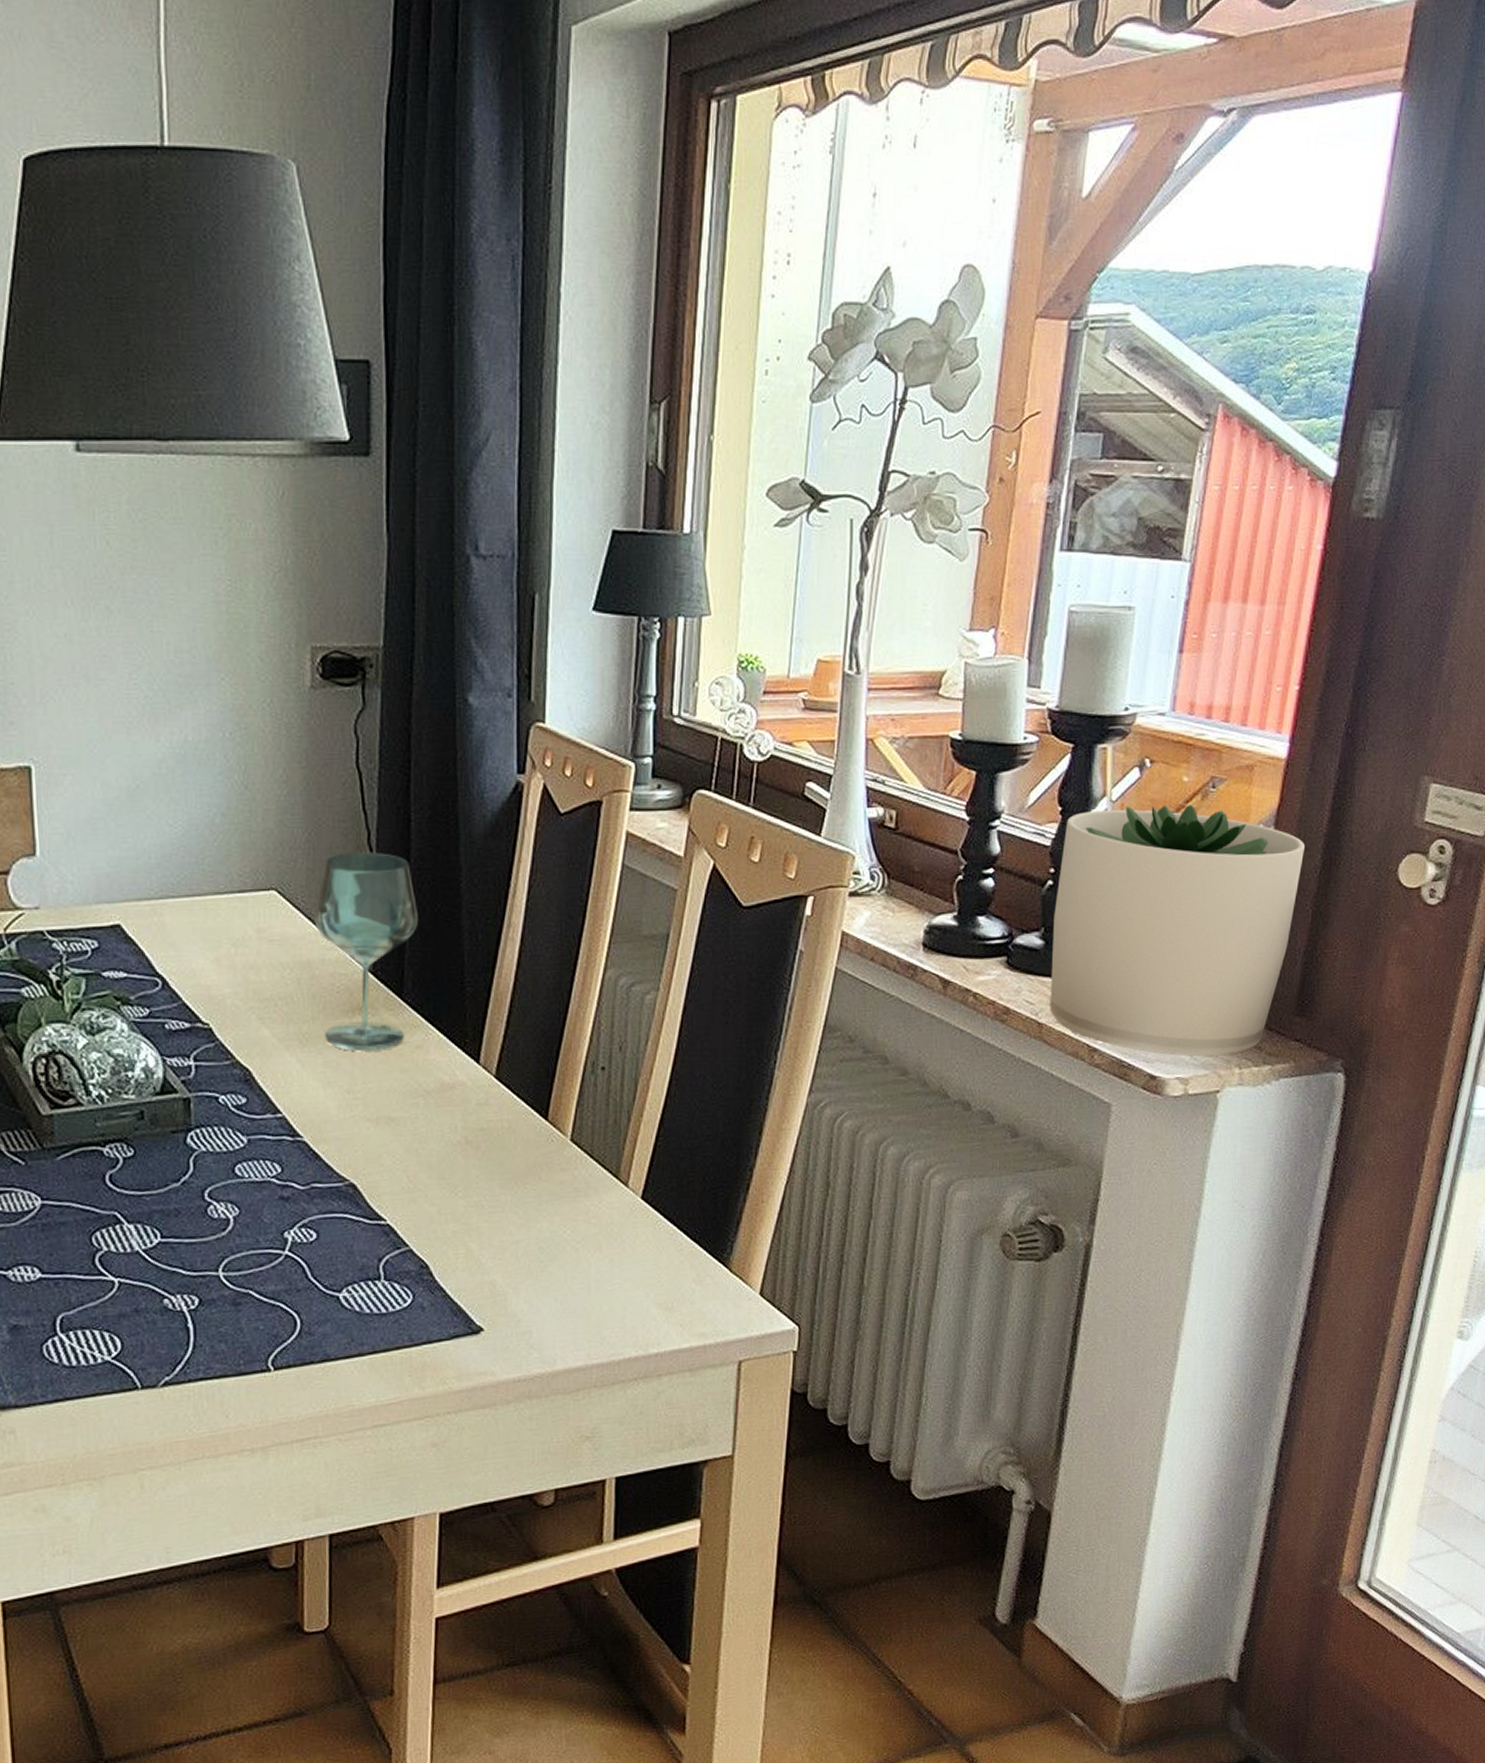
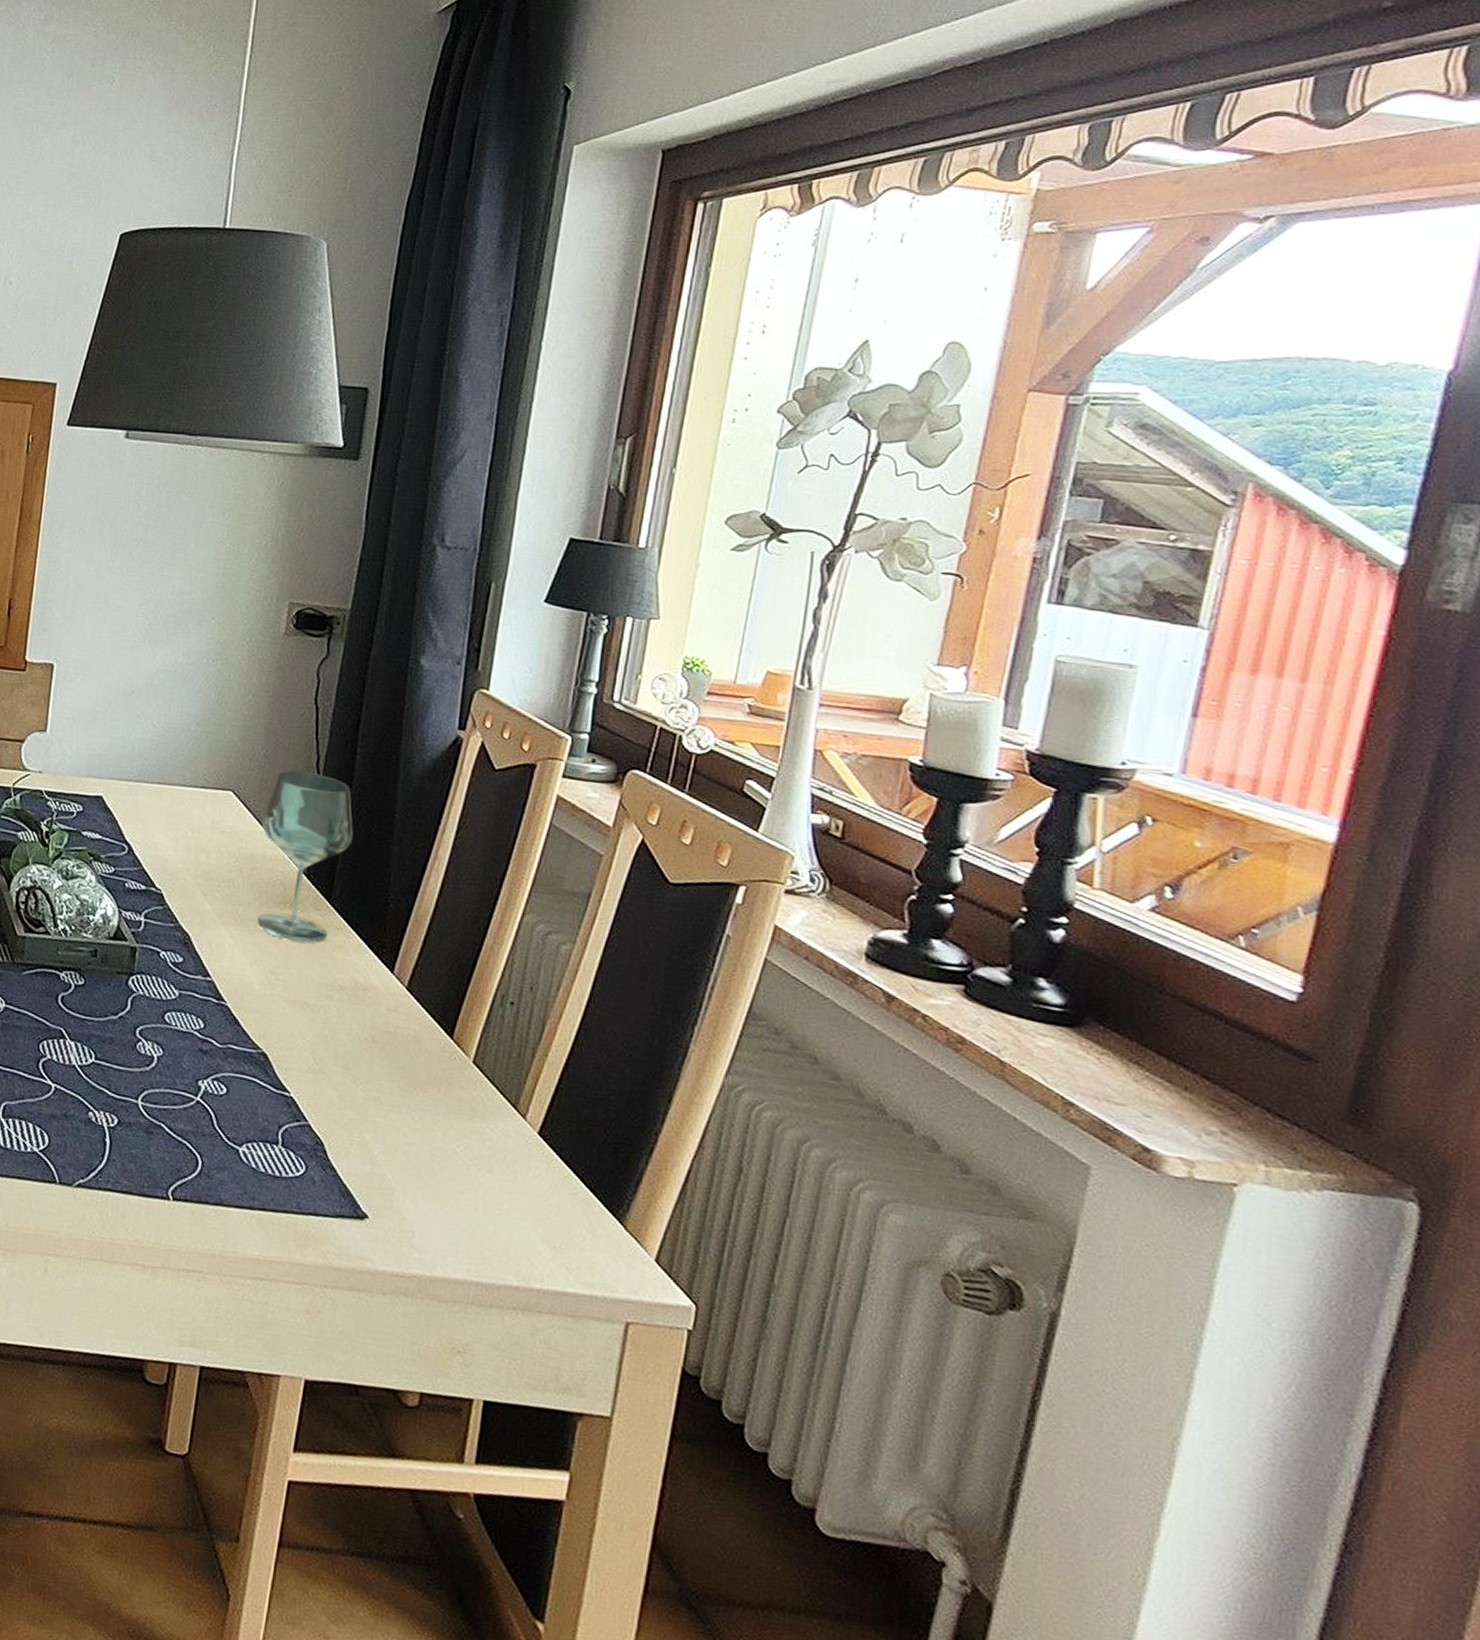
planter: present [1050,804,1306,1057] -> none [1015,857,1362,1149]

